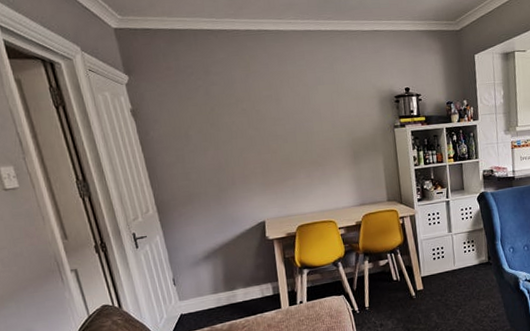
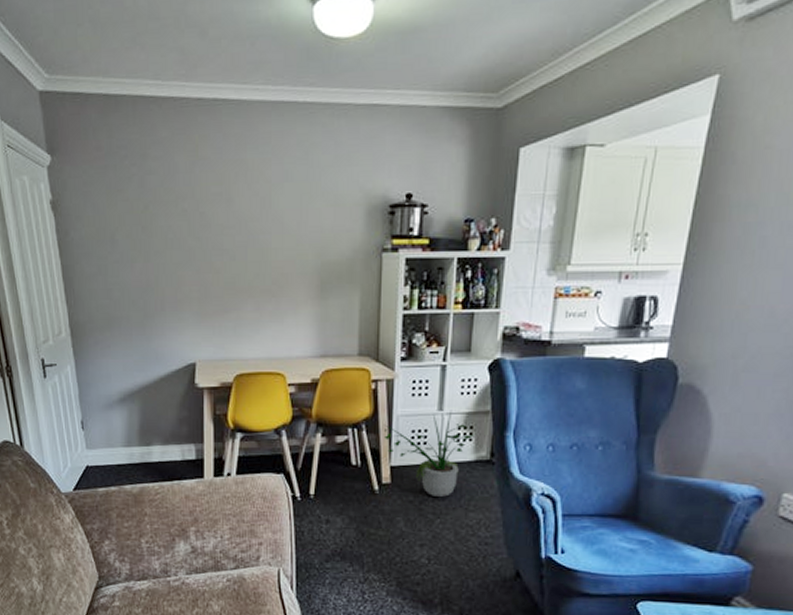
potted plant: none [412,231,476,294] -> present [383,410,476,497]

